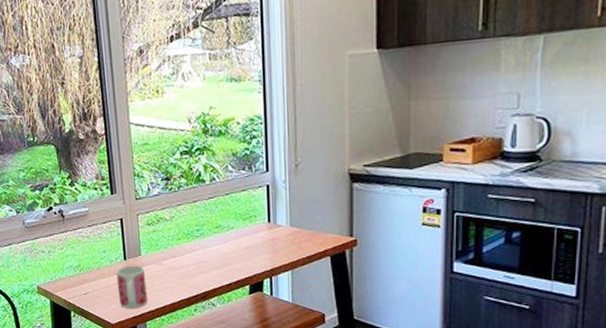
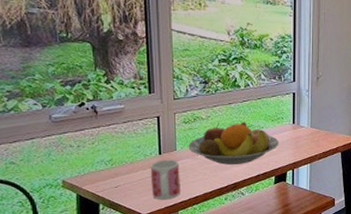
fruit bowl: none [152,221,253,271] -> present [188,122,279,165]

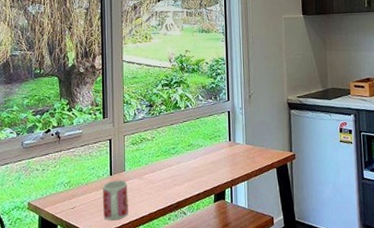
fruit bowl: present [188,122,279,165] -> none [135,141,217,184]

